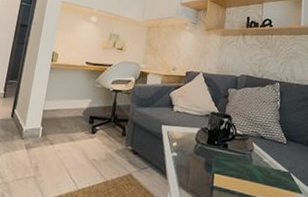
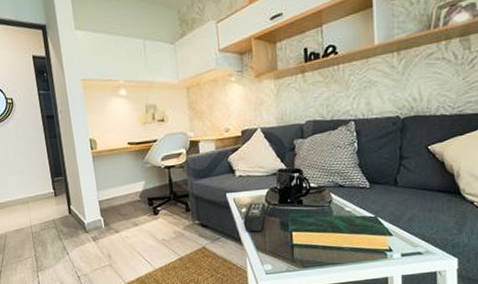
remote control: none [172,138,195,168] -> present [244,202,266,232]

